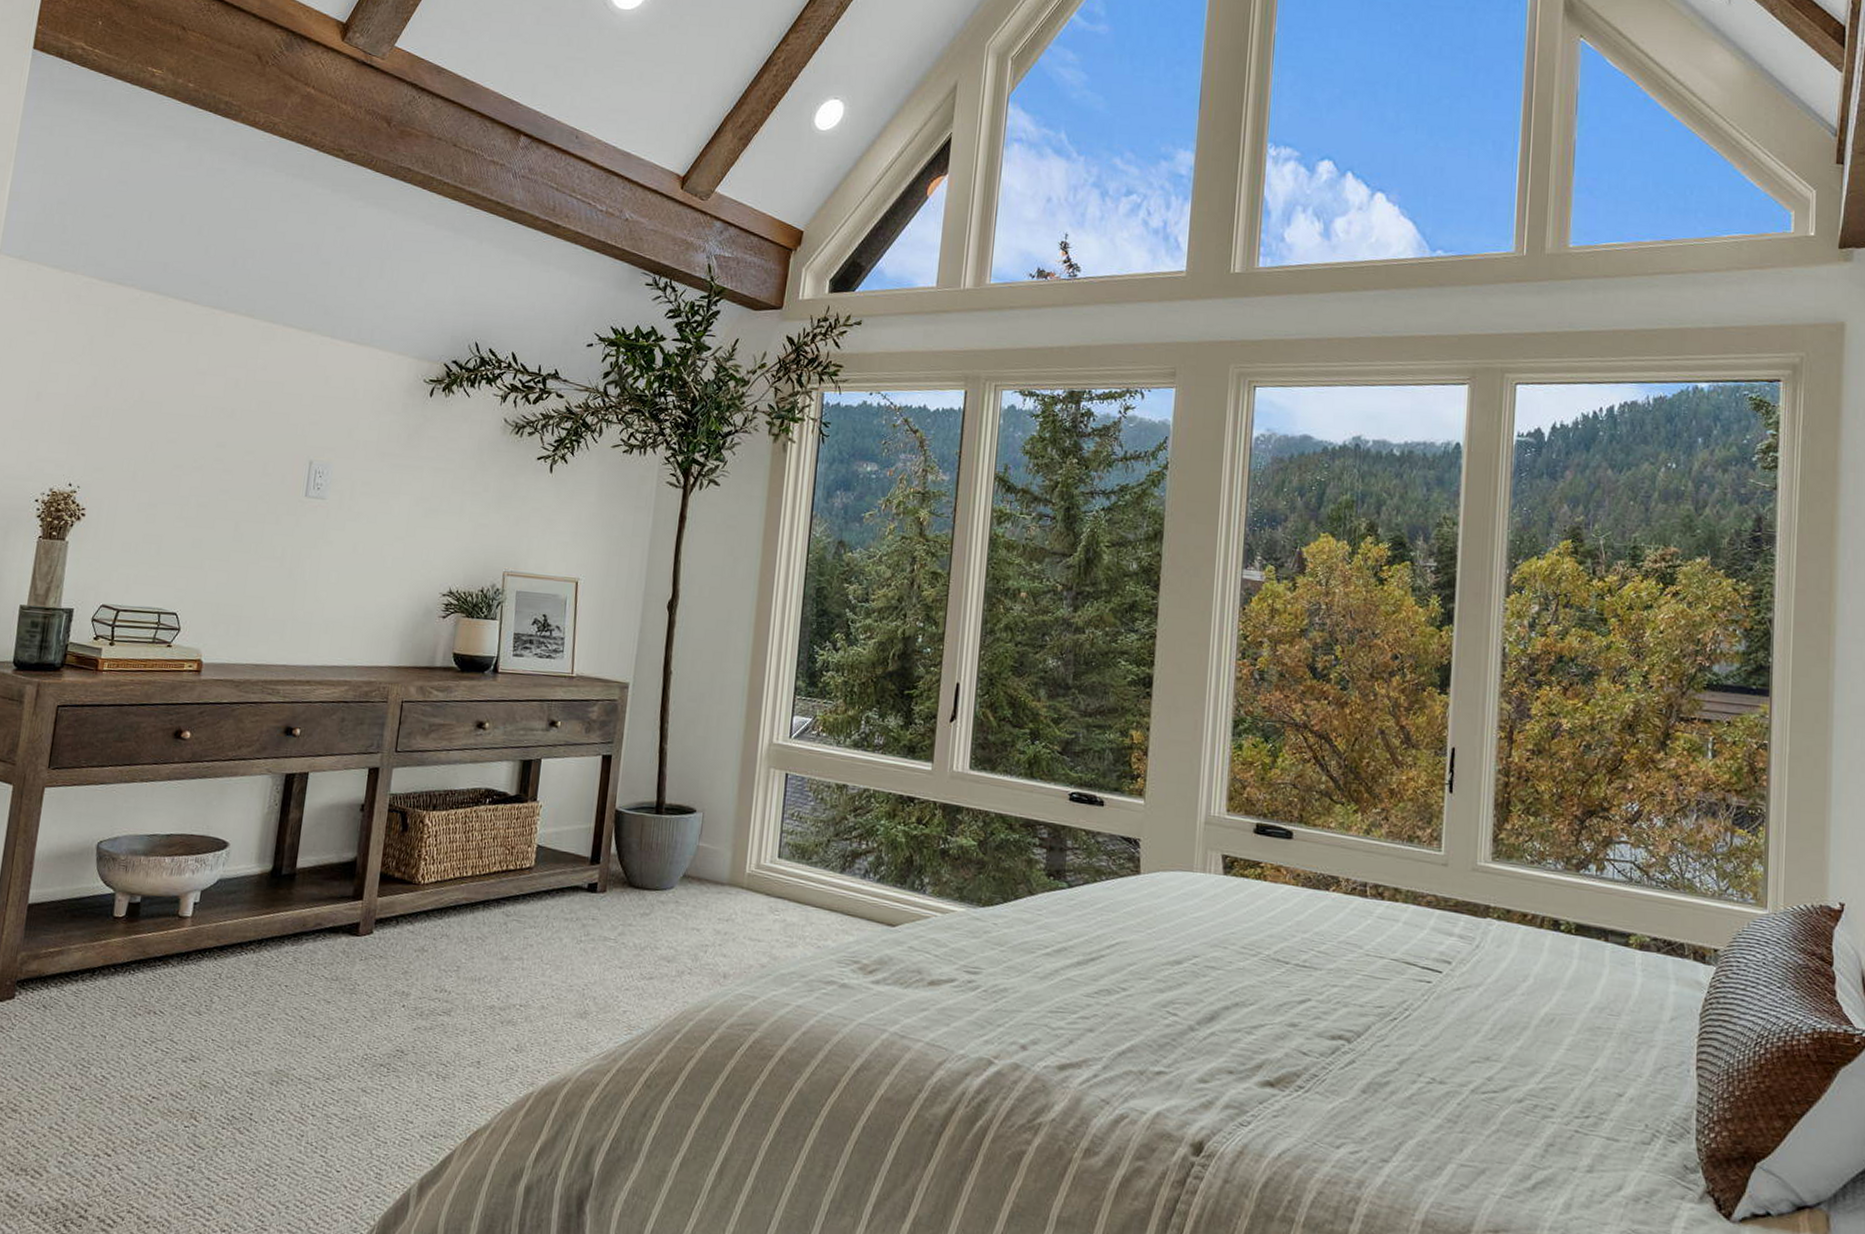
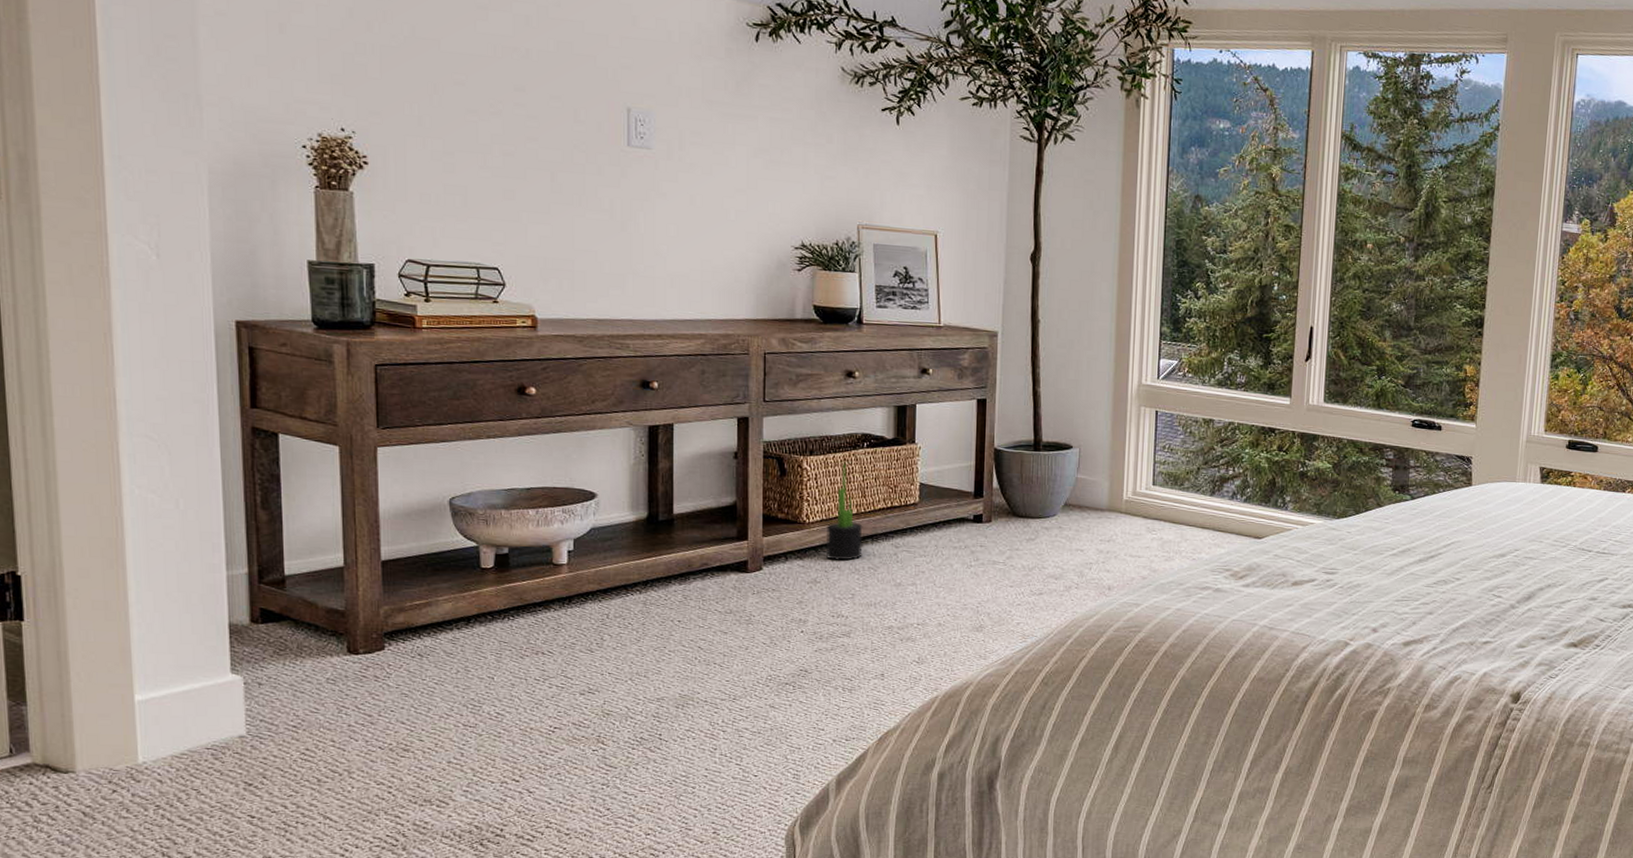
decorative plant: none [436,820,476,928] -> present [826,463,863,561]

